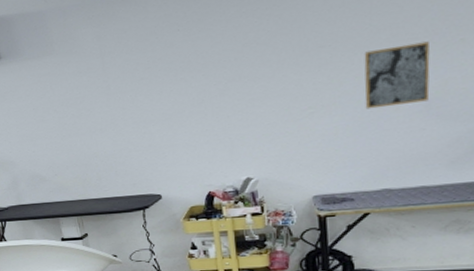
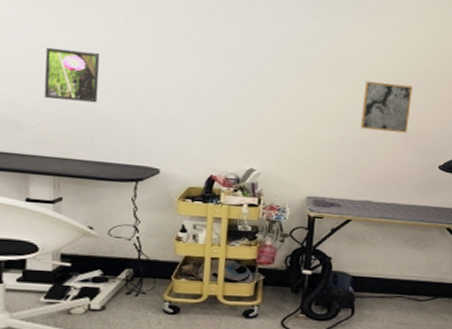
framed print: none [47,99,96,152] -> present [44,47,100,103]

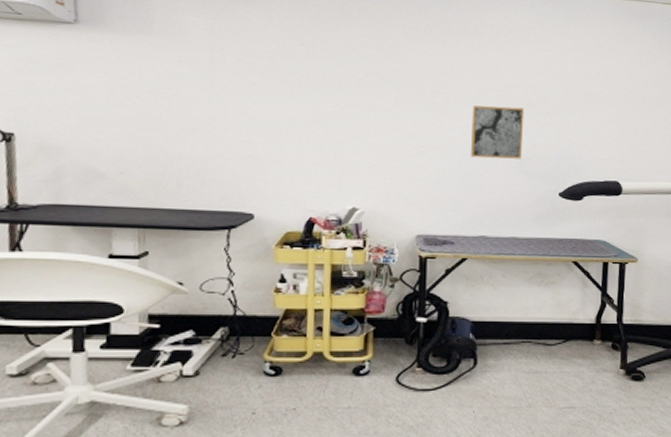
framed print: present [44,47,100,103] -> none [125,89,185,146]

